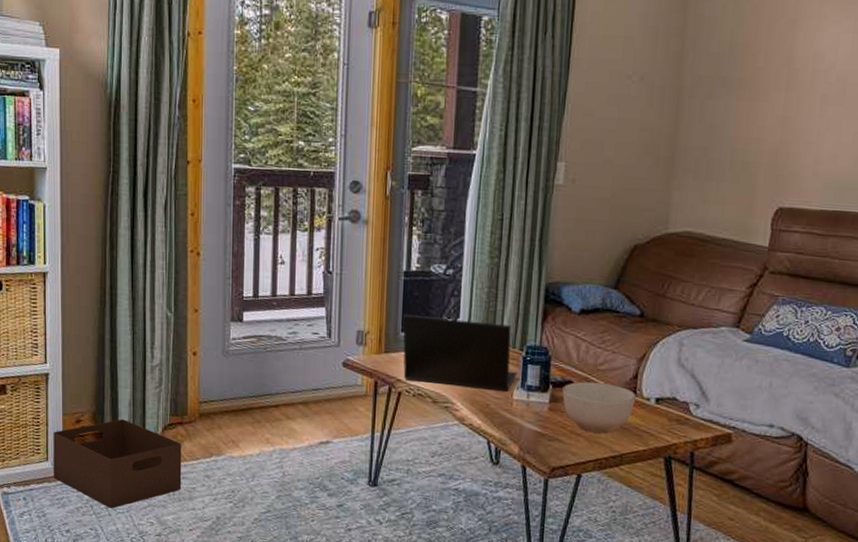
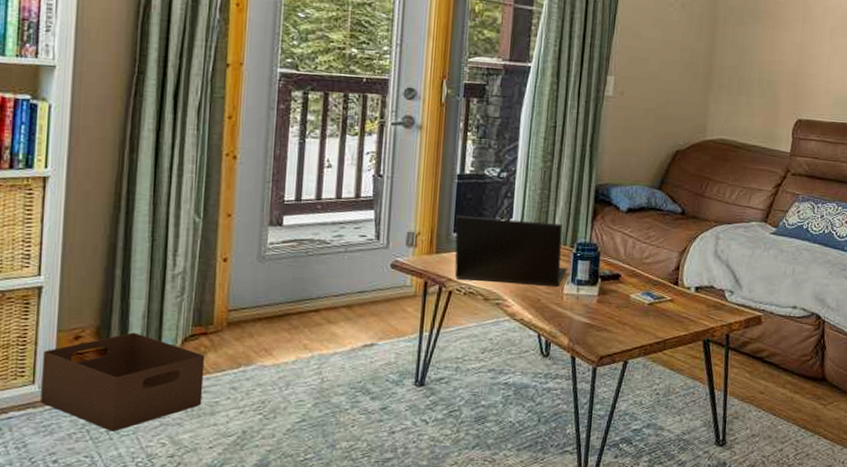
bowl: present [562,381,636,434] -> none [610,274,678,322]

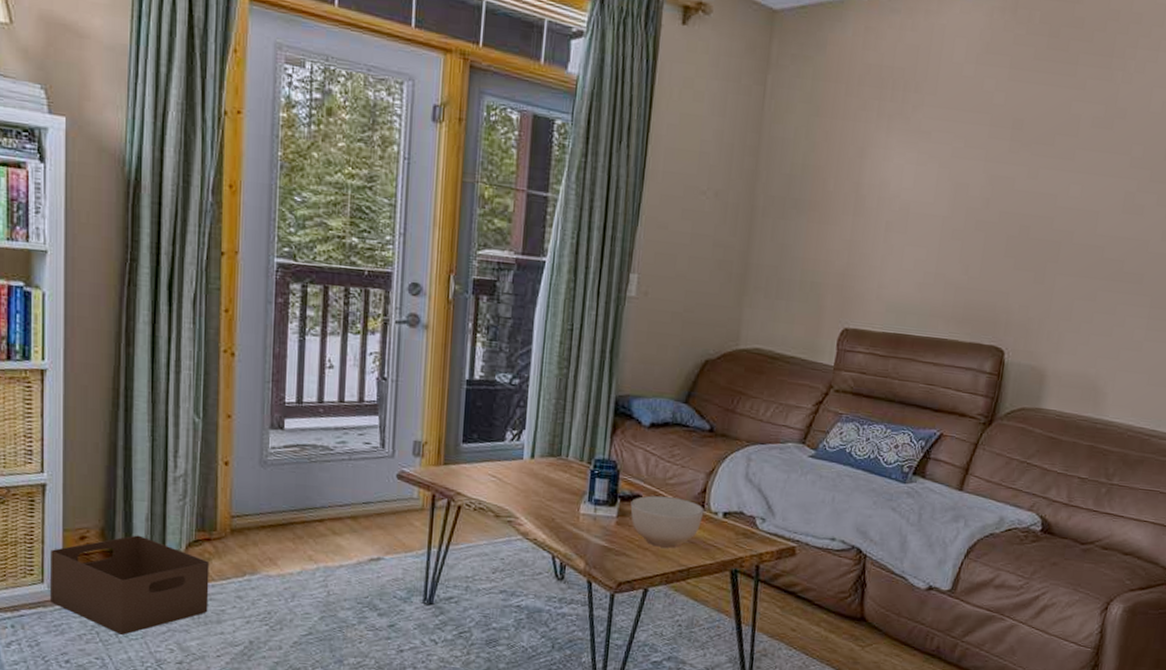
laptop: present [454,215,568,286] -> none [463,424,585,505]
bowl: none [610,274,678,322] -> present [630,495,704,548]

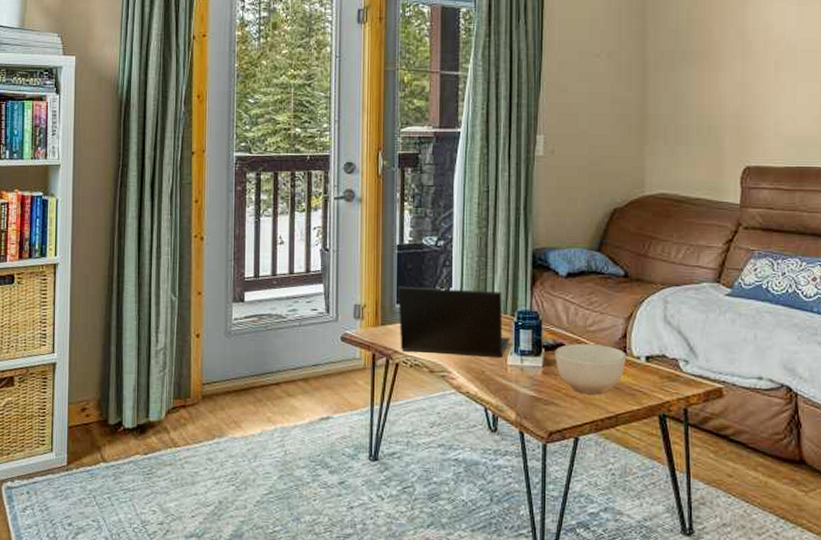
storage basket: present [50,535,210,635] -> none [58,405,185,498]
laptop: none [463,424,585,505] -> present [398,286,511,357]

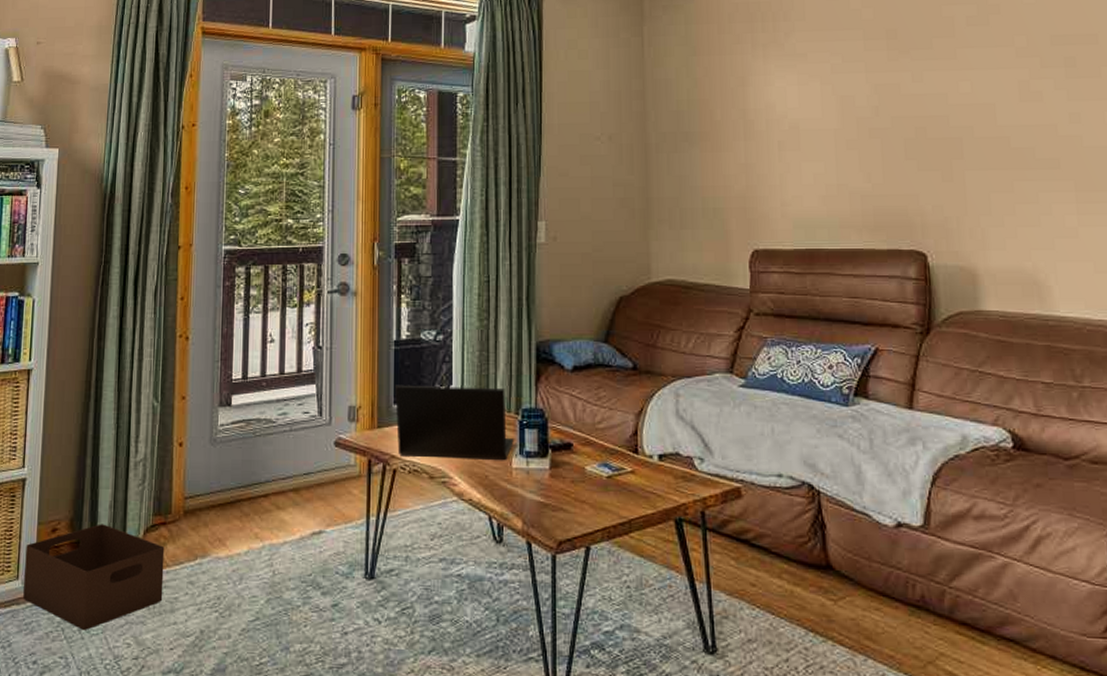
storage basket: none [58,405,185,498] -> present [23,524,165,630]
bowl: present [555,343,627,395] -> none [562,441,638,499]

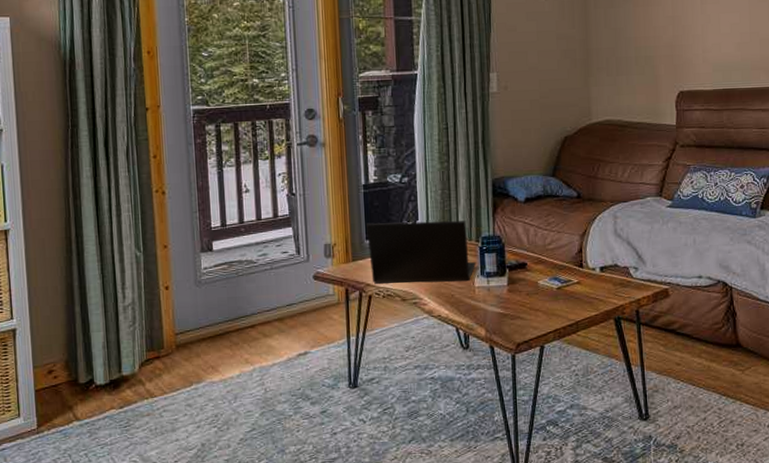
storage basket: present [23,524,165,630] -> none [24,362,163,454]

